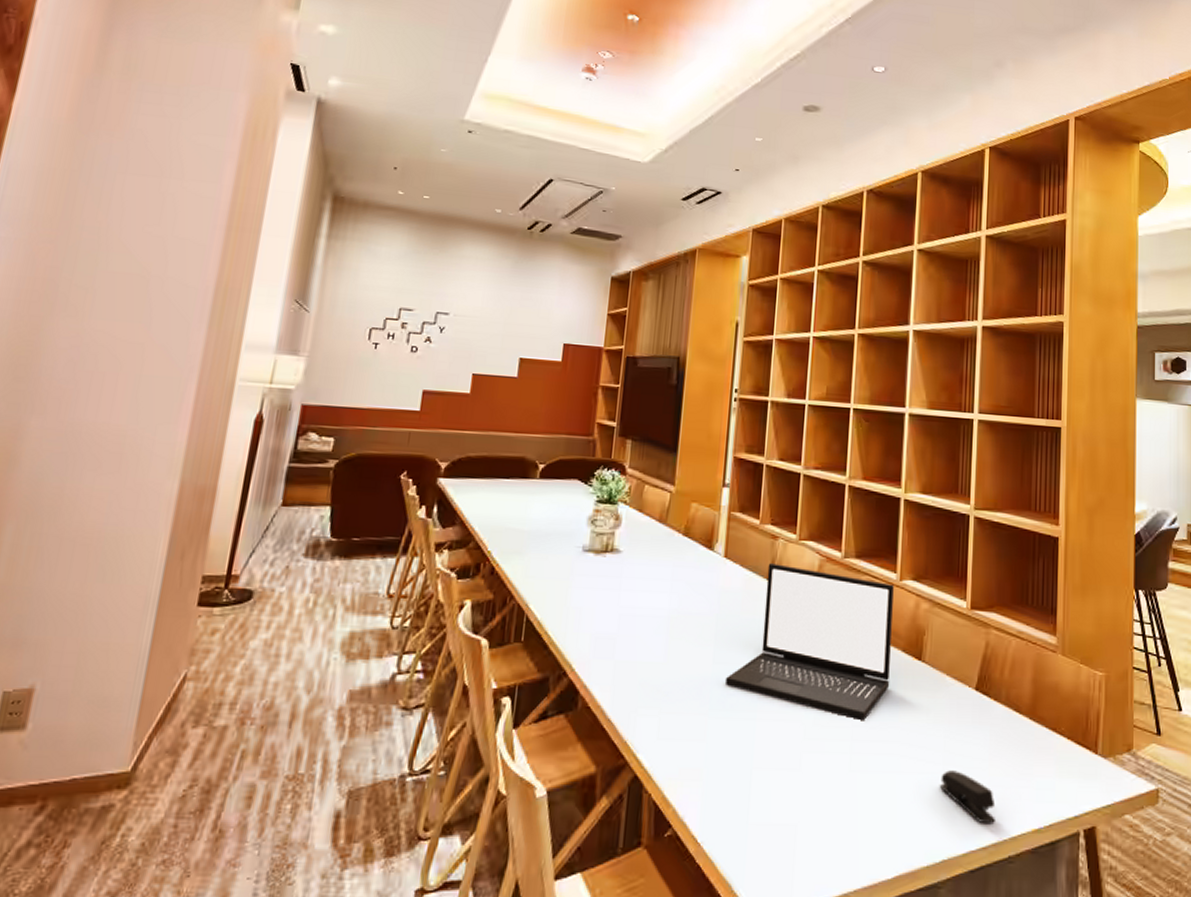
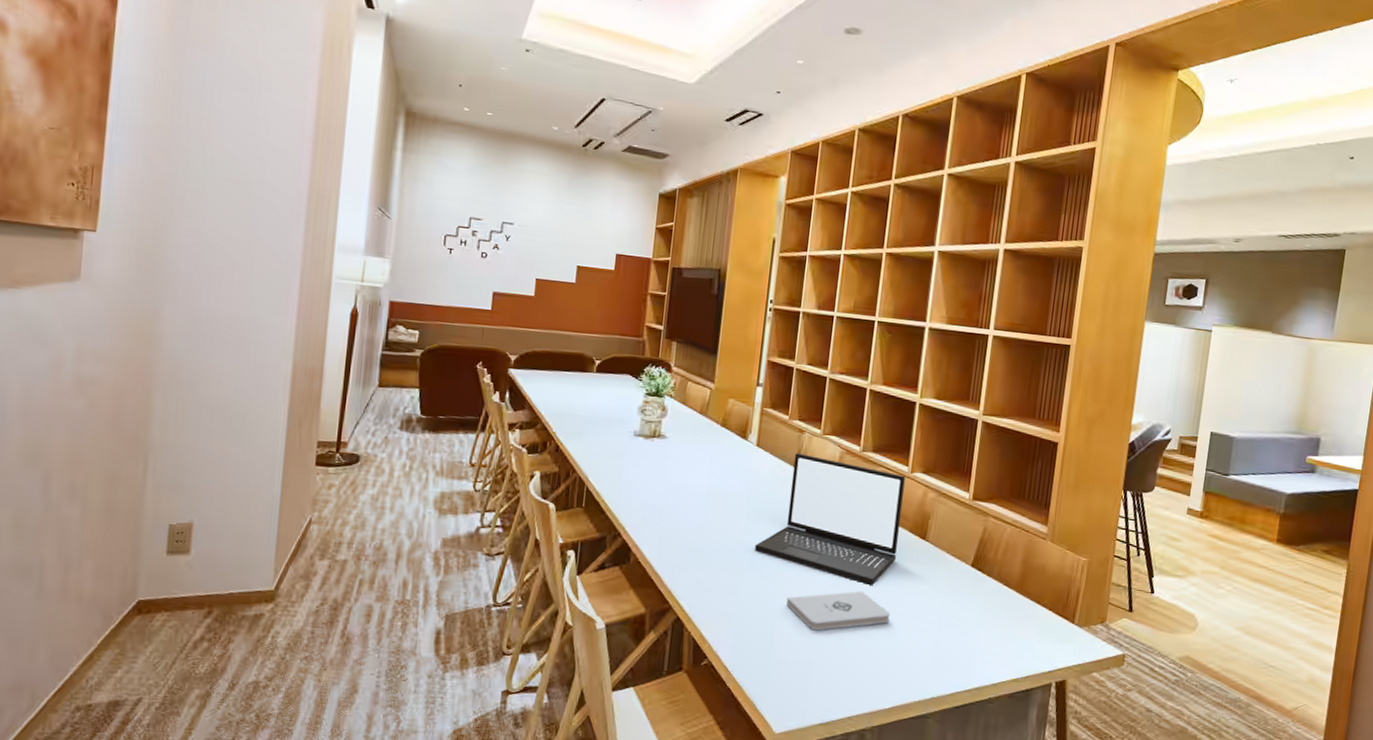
notepad: none [765,729,887,783] -> present [786,591,890,631]
stapler: present [940,770,996,824] -> none [934,629,981,673]

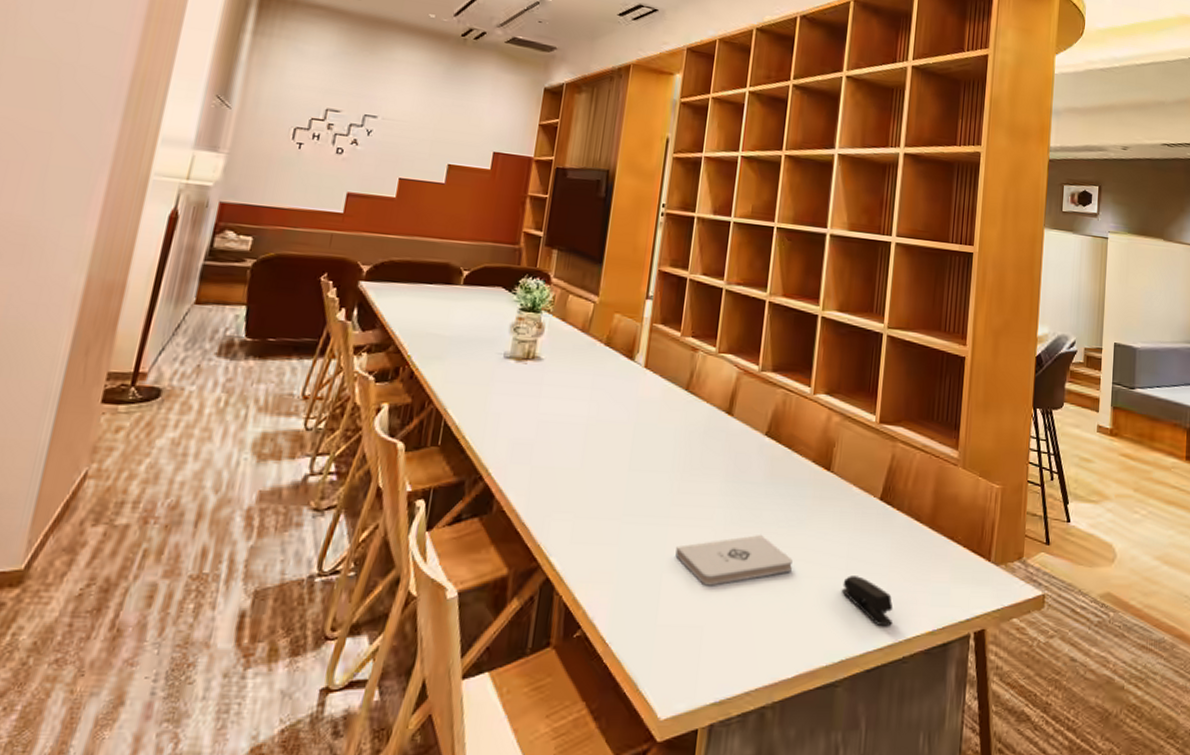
laptop: present [755,453,905,585] -> none [640,375,808,527]
stapler: none [934,629,981,673] -> present [842,576,893,627]

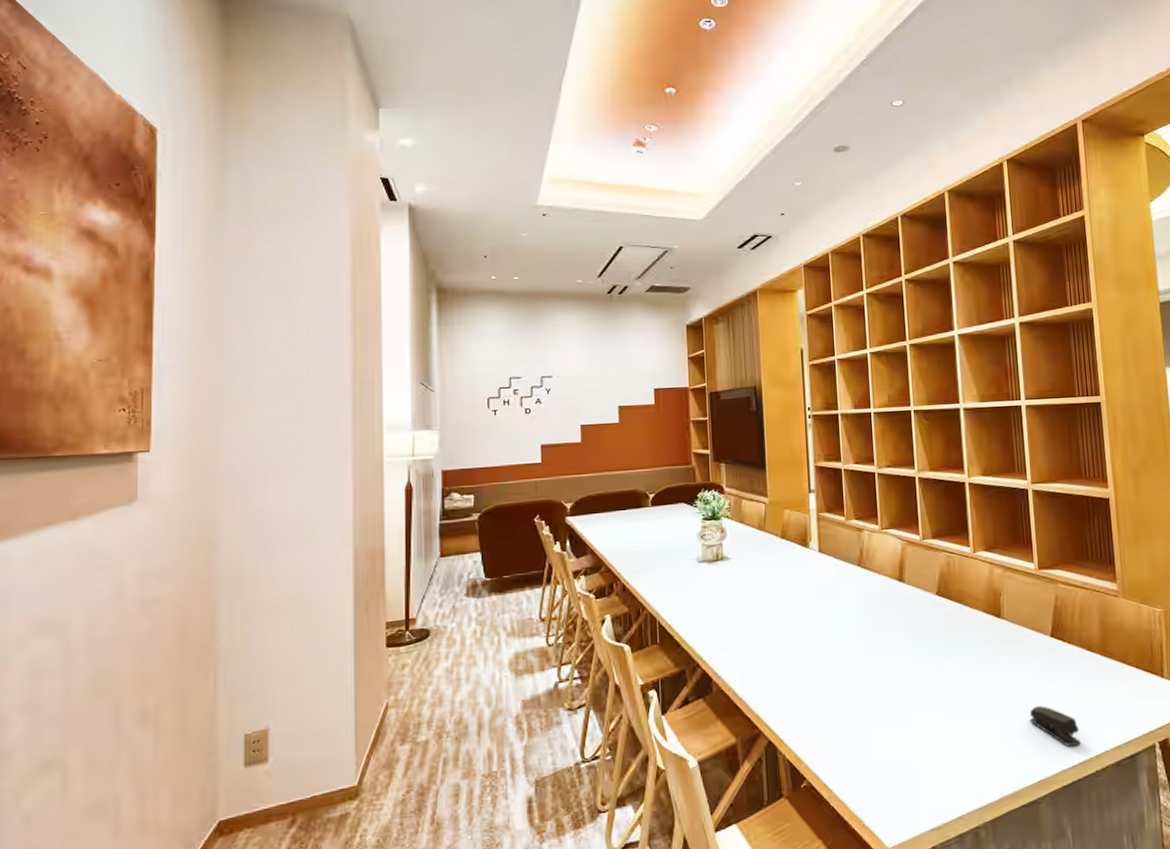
notepad: present [675,535,793,586] -> none [875,682,981,731]

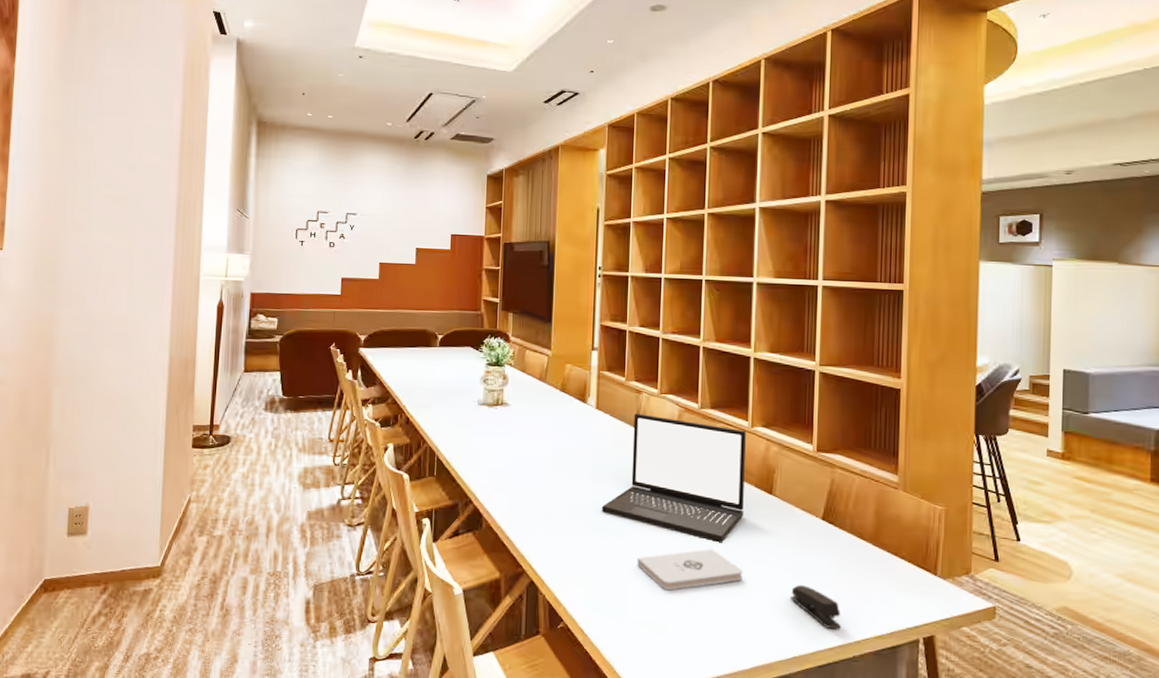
laptop: none [835,552,976,673] -> present [602,413,746,542]
notepad: none [875,682,981,731] -> present [637,549,742,591]

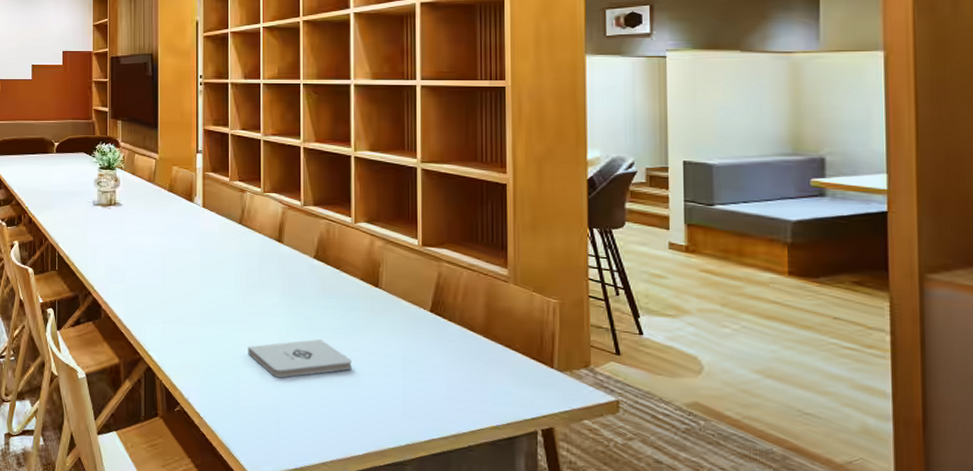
laptop: present [602,413,746,542] -> none [212,211,351,333]
stapler: present [791,585,841,630] -> none [402,375,454,419]

